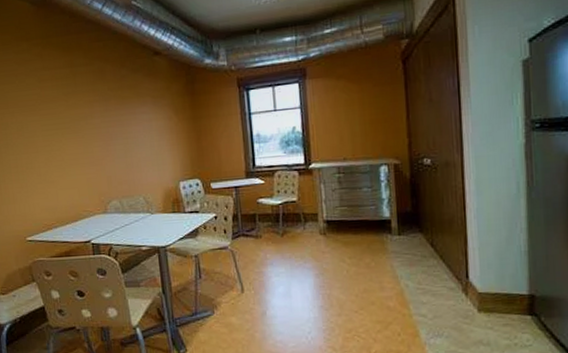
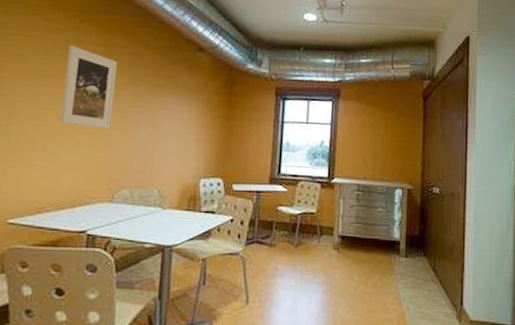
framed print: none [38,73,90,148] -> present [59,46,118,128]

